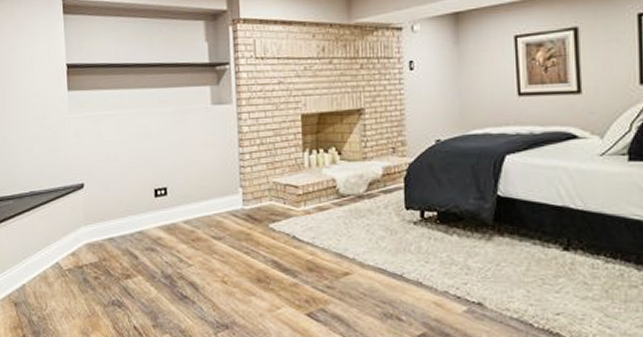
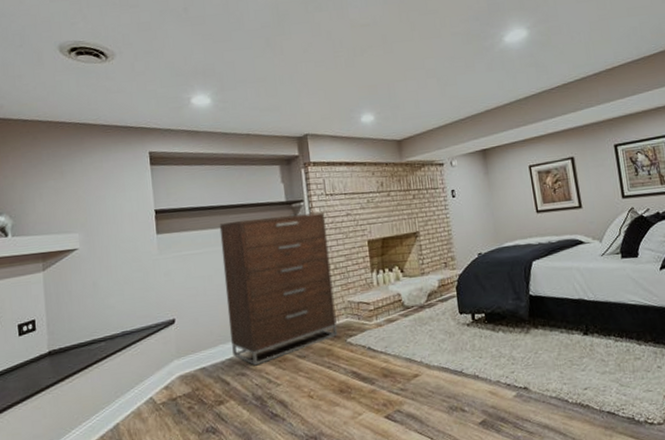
dresser: none [134,78,259,242] -> present [219,212,338,366]

